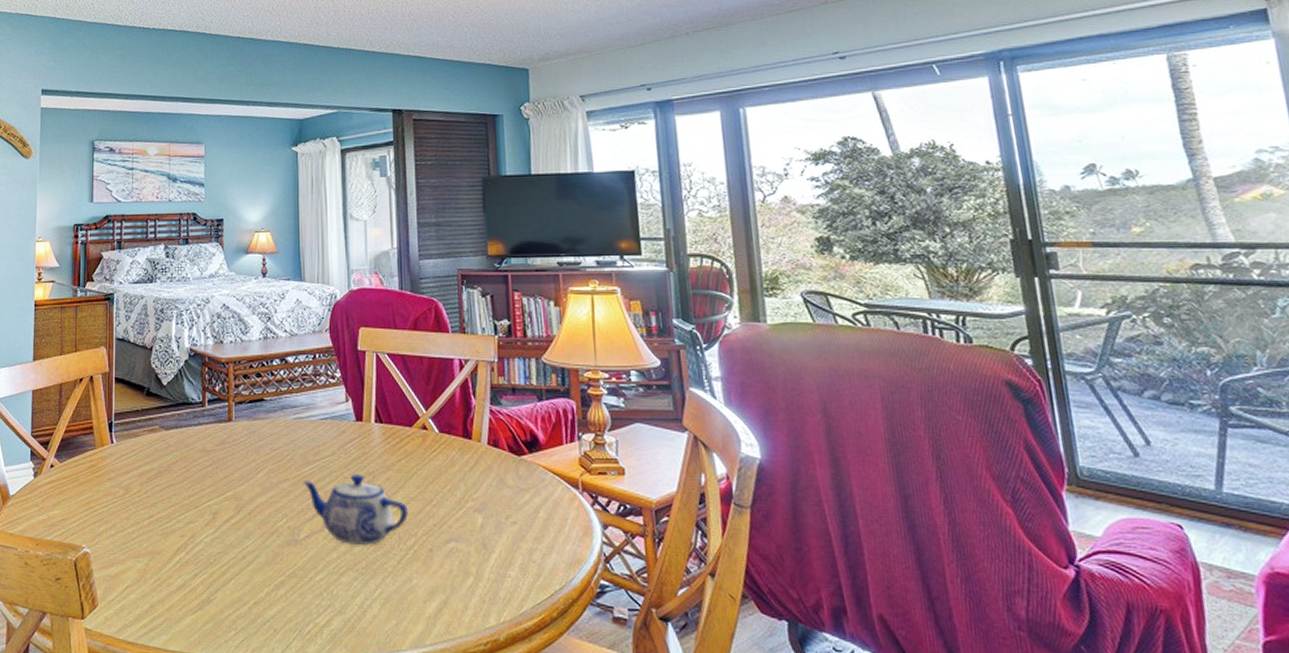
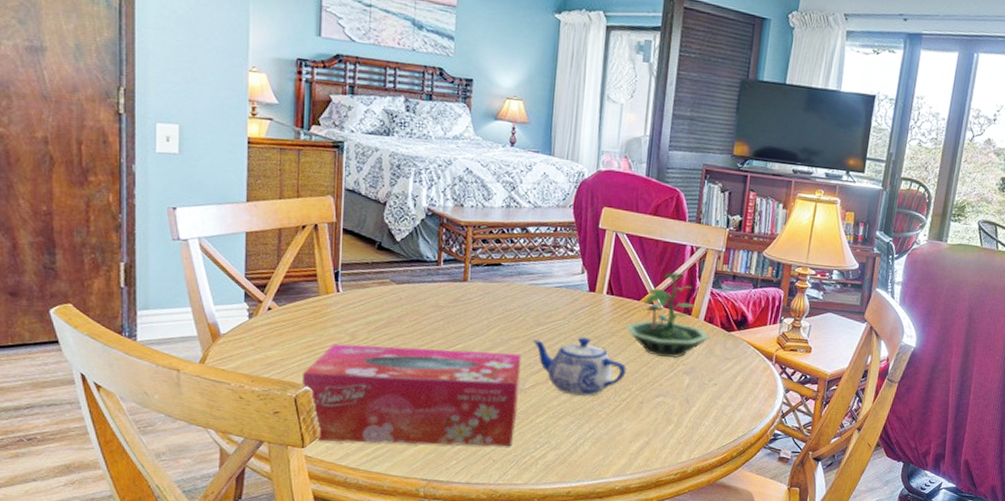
tissue box: none [82,498,295,612] -> present [303,343,522,447]
terrarium: none [400,390,498,493] -> present [625,271,710,359]

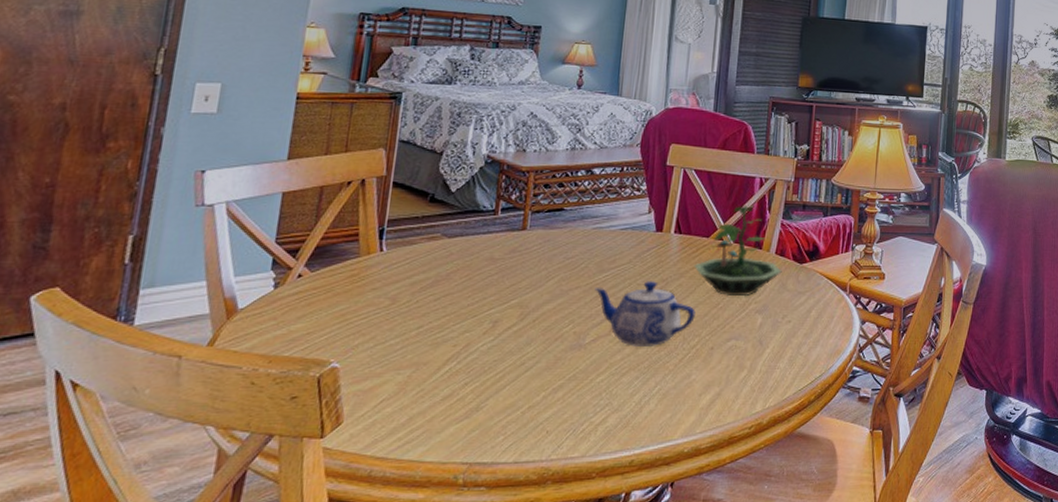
tissue box: present [303,343,522,447] -> none [329,305,583,429]

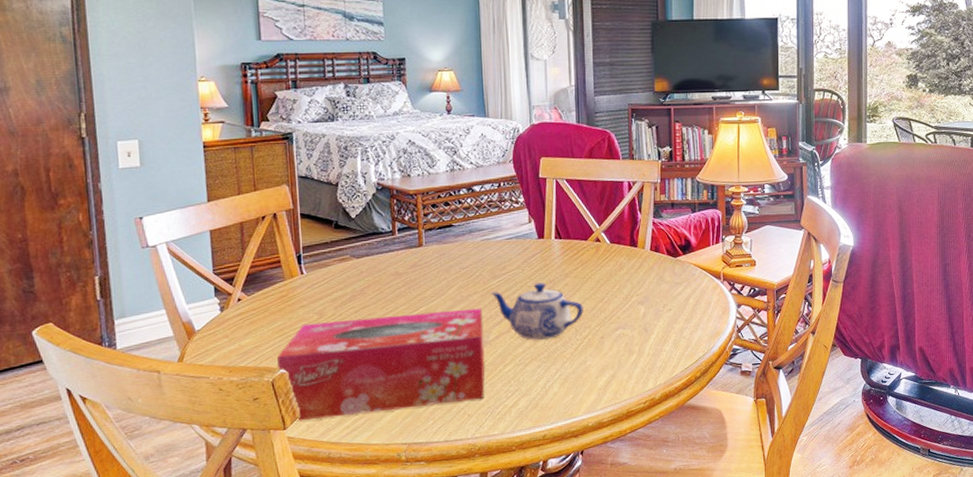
tissue box: none [329,305,583,429] -> present [277,308,485,422]
terrarium: present [694,205,782,297] -> none [577,207,658,291]

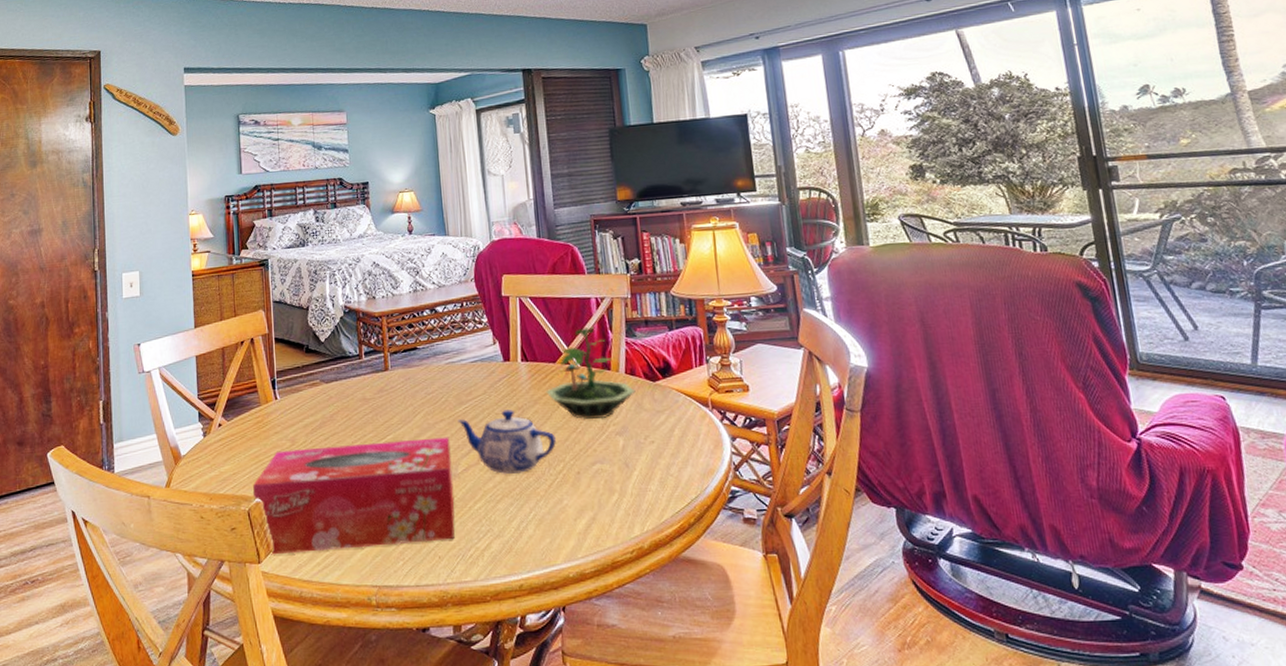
terrarium: none [577,207,658,291] -> present [546,326,636,419]

